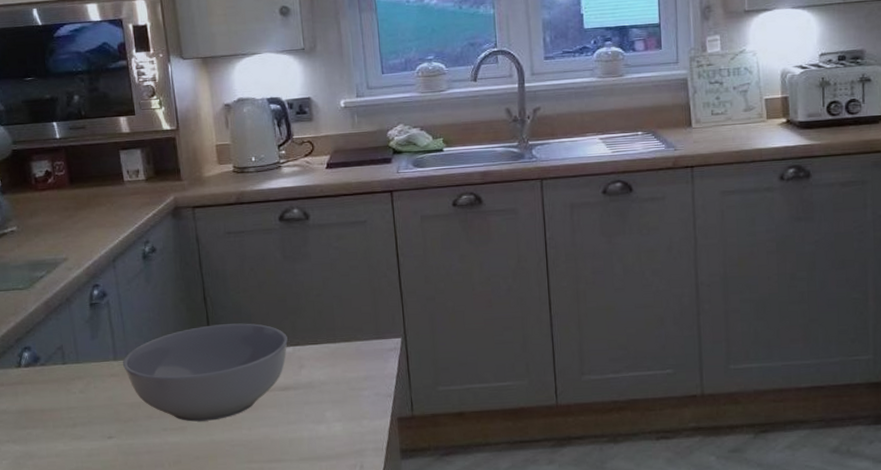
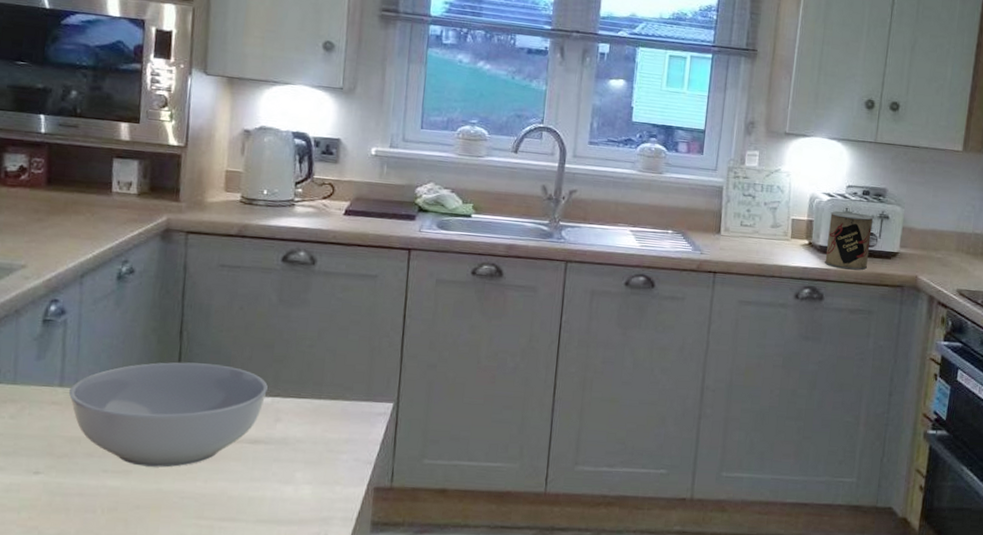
tin can: none [806,80,854,142] -> present [825,211,874,270]

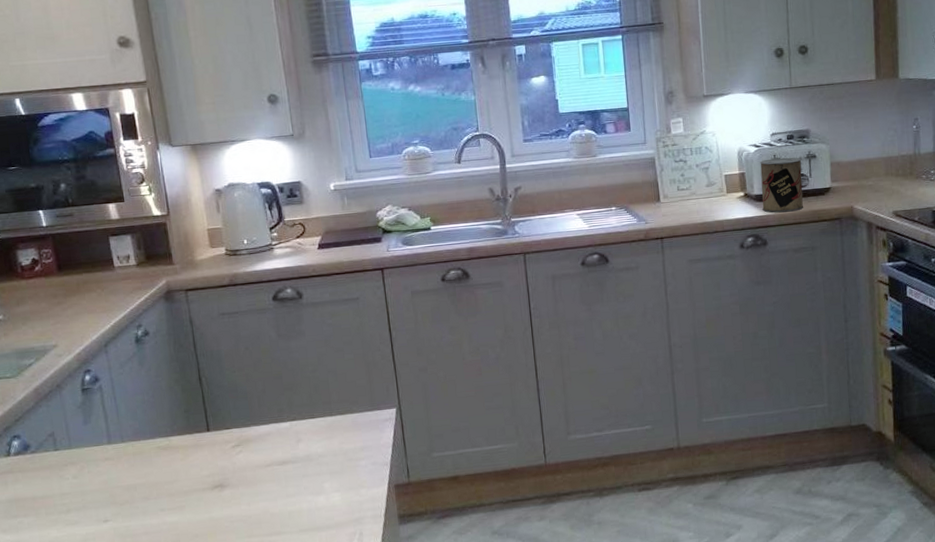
bowl: present [69,362,268,467] -> none [117,401,285,501]

